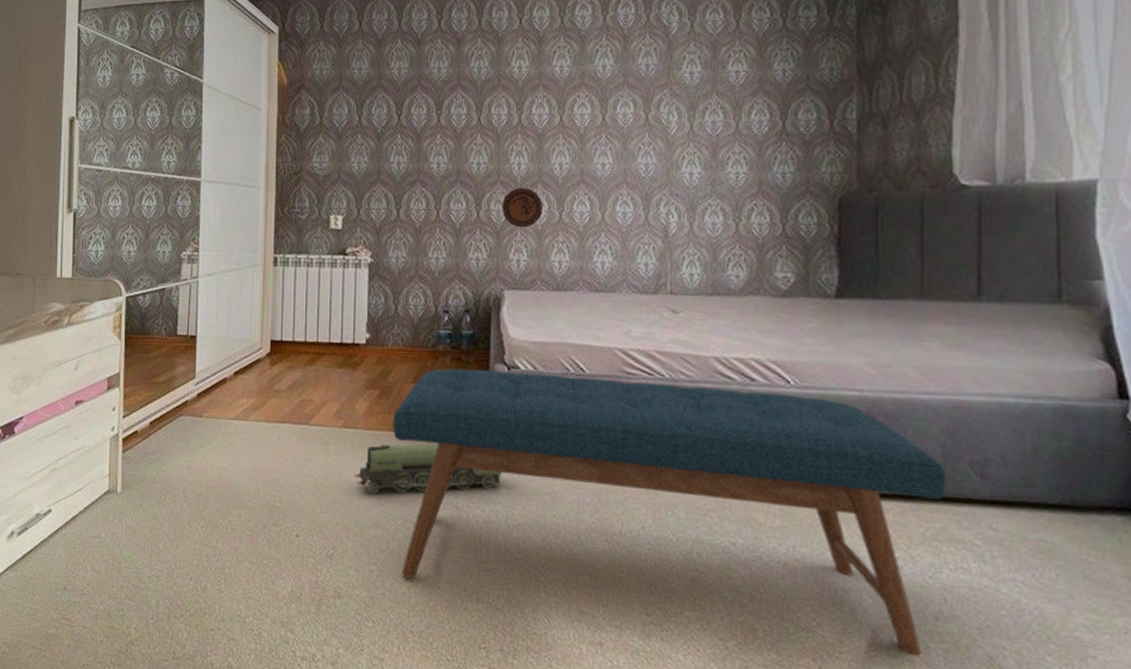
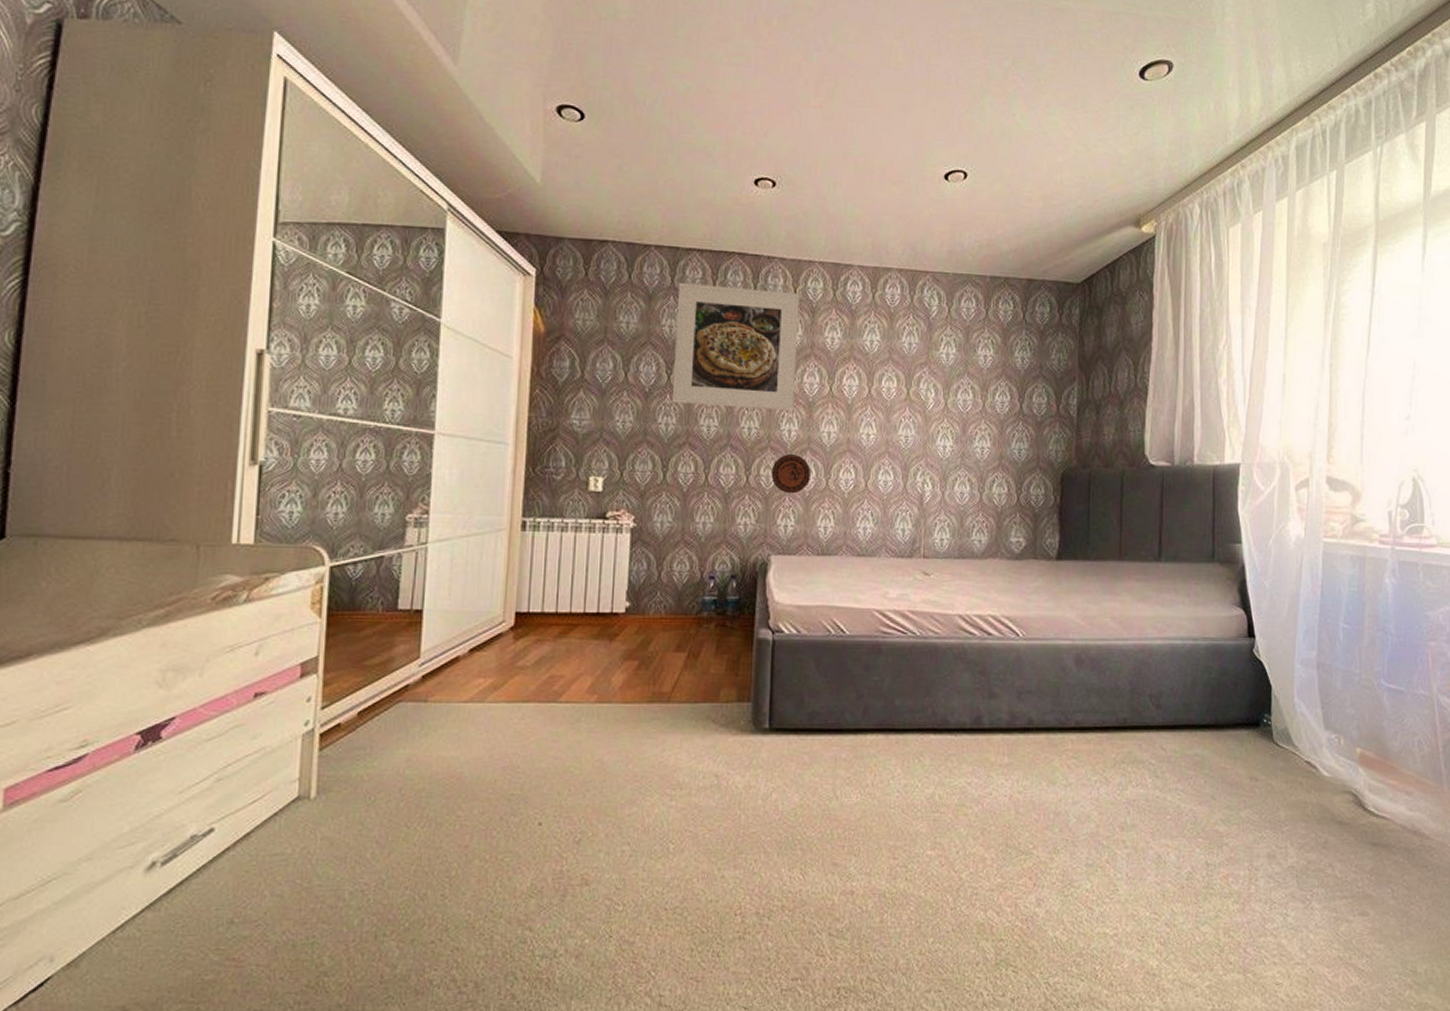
toy train: present [354,444,503,494] -> none [607,713,764,770]
bench: present [393,368,946,656] -> none [652,634,1132,862]
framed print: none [402,23,525,144] -> present [672,282,800,411]

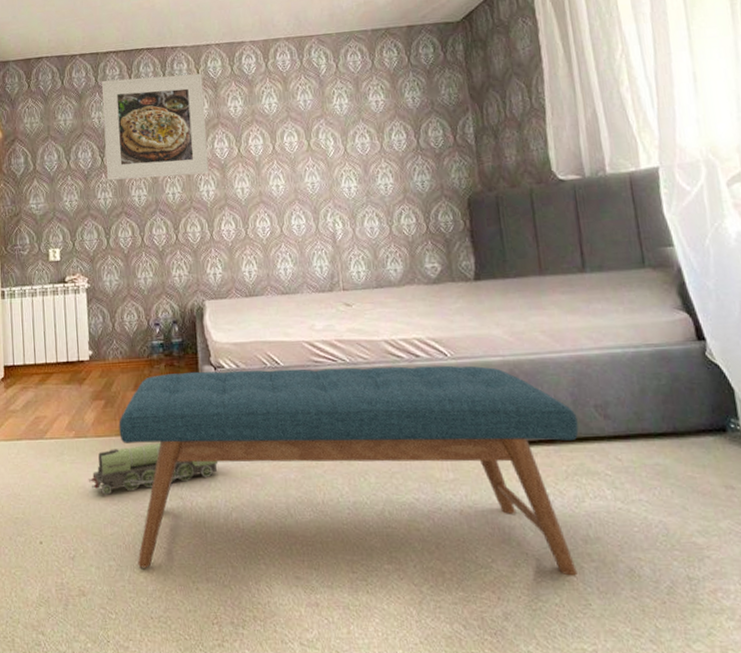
toy train: none [607,713,764,770] -> present [88,443,219,495]
bench: none [652,634,1132,862] -> present [118,365,579,576]
decorative plate: present [771,454,811,494] -> none [196,211,231,246]

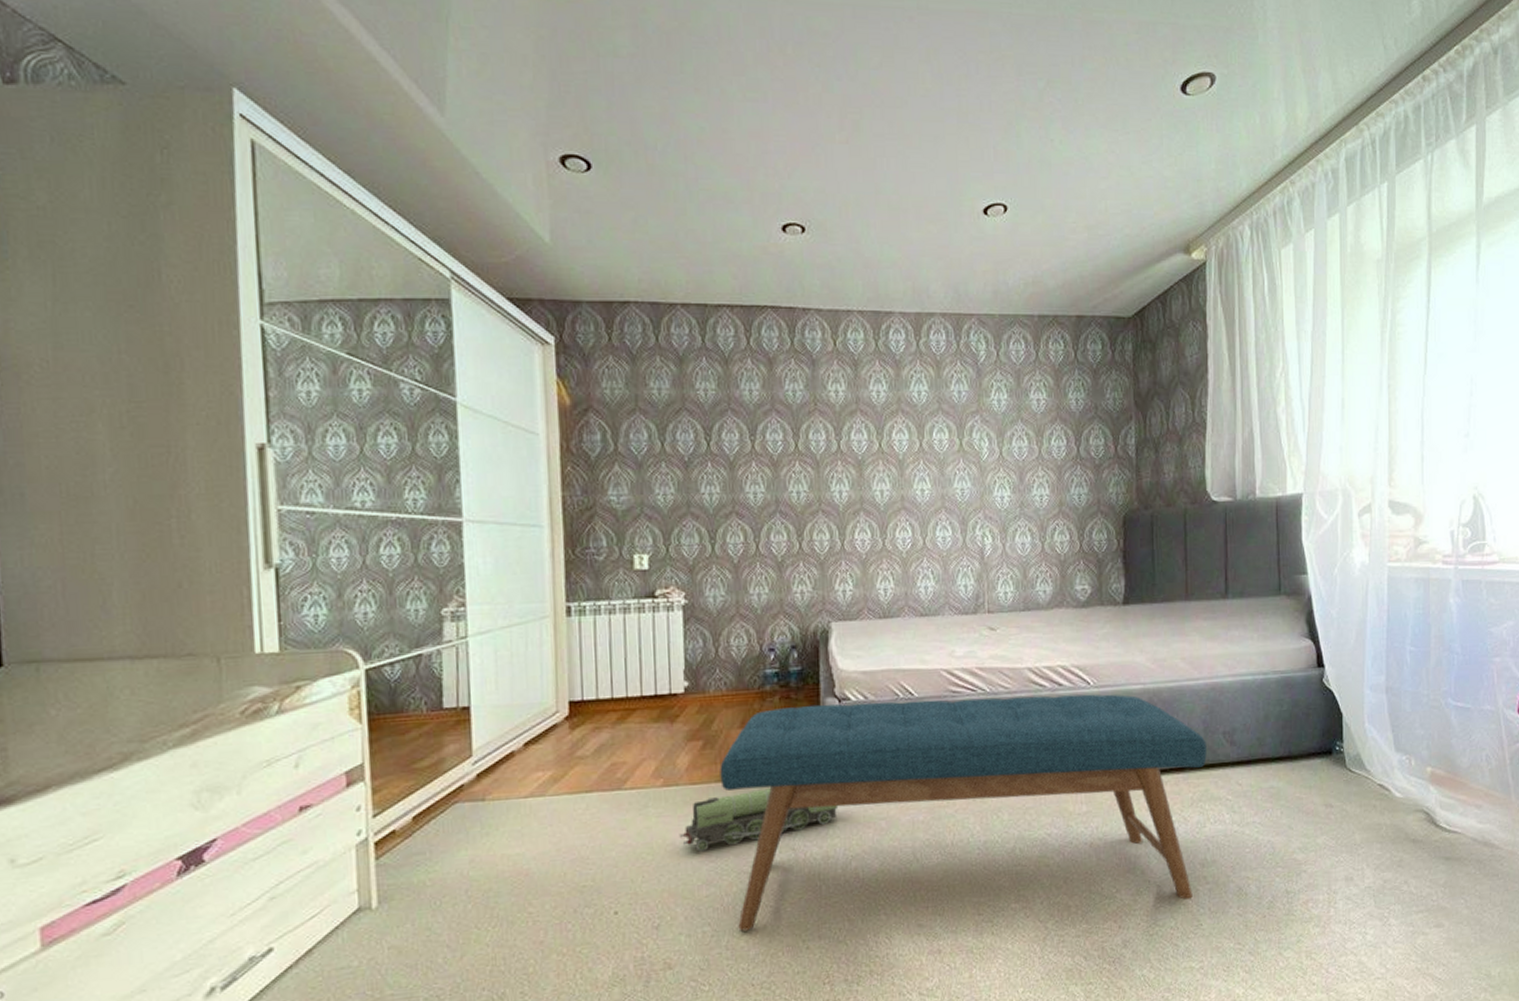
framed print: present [101,73,209,180] -> none [709,341,843,472]

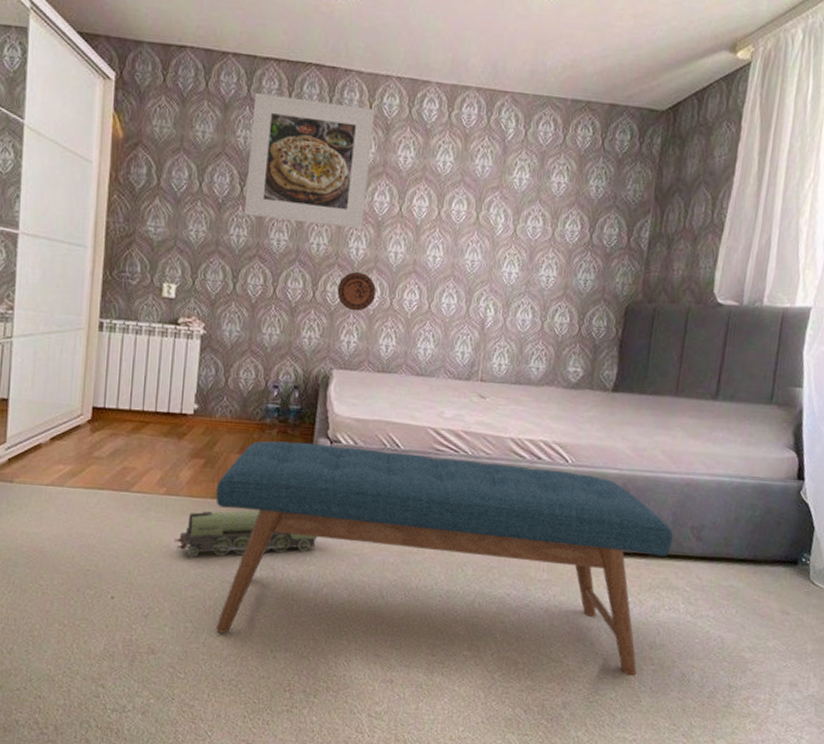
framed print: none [709,341,843,472] -> present [244,92,375,229]
decorative plate: none [824,516,866,557] -> present [337,272,376,311]

